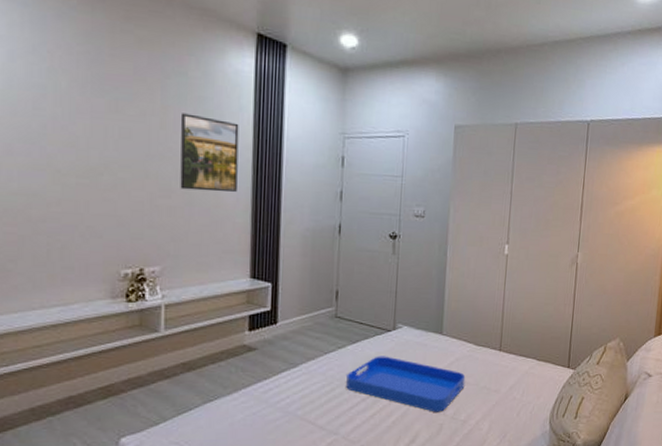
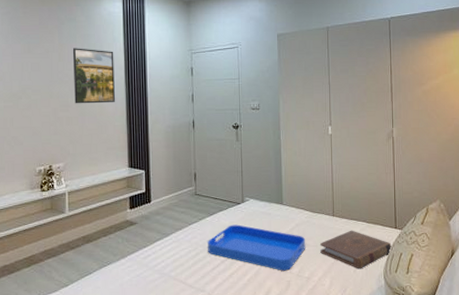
book: none [481,367,563,411] -> present [320,230,393,268]

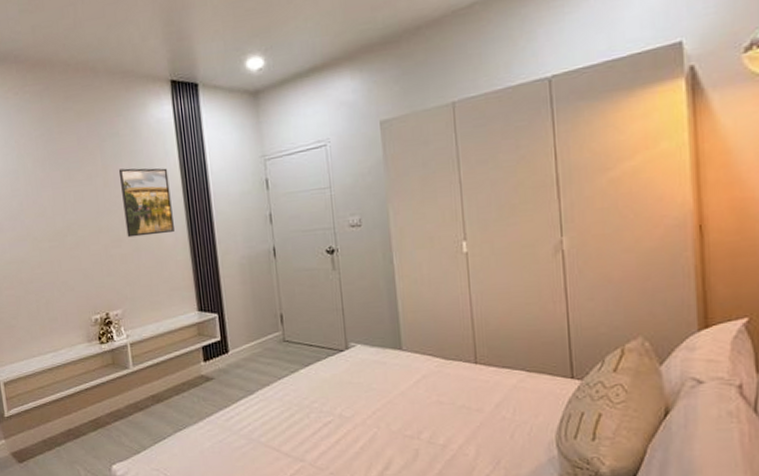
serving tray: present [208,224,306,271] -> none [304,377,438,436]
book: present [320,230,393,268] -> none [459,381,569,433]

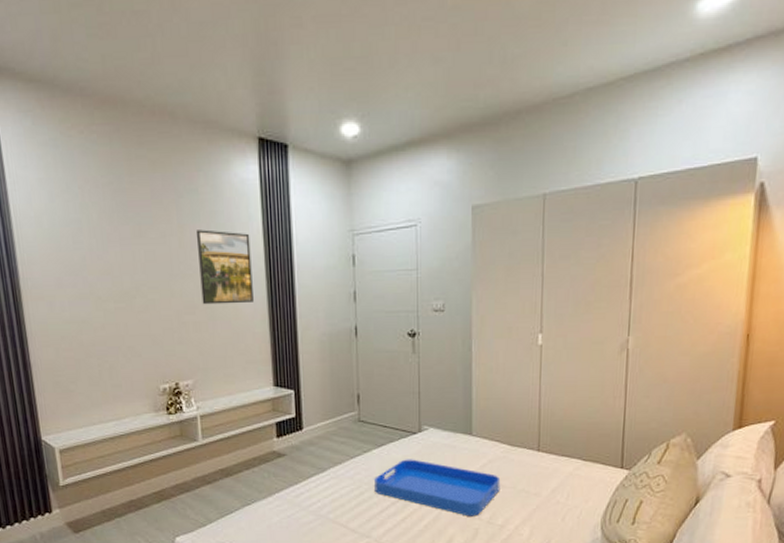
serving tray: none [304,377,438,436] -> present [374,459,501,516]

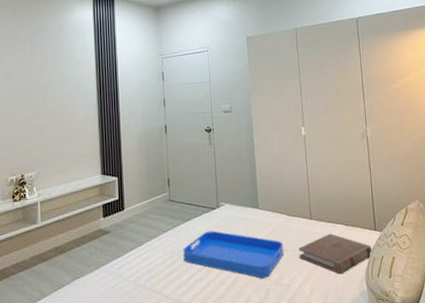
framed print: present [196,229,254,305] -> none [44,56,87,112]
book: none [519,469,616,516] -> present [299,233,373,274]

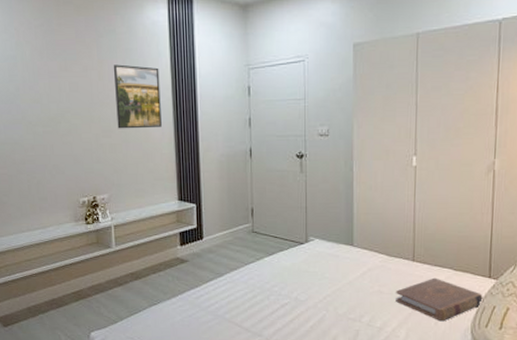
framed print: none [44,56,87,112] -> present [113,64,162,129]
serving tray: present [183,230,284,278] -> none [266,266,379,319]

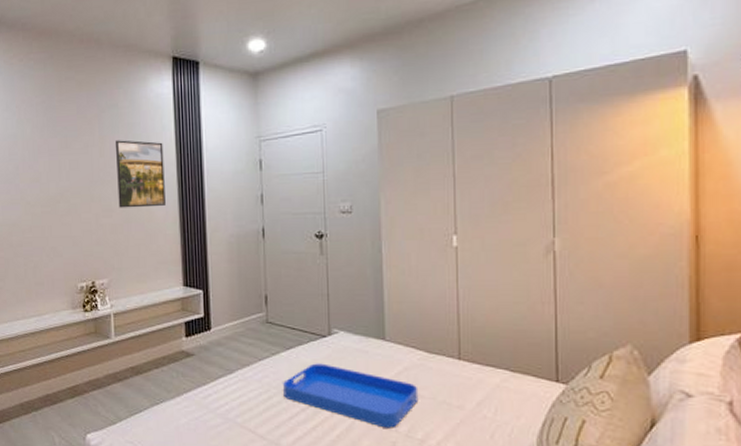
serving tray: none [266,266,379,319] -> present [283,363,419,428]
book: present [396,277,484,321] -> none [440,380,552,434]

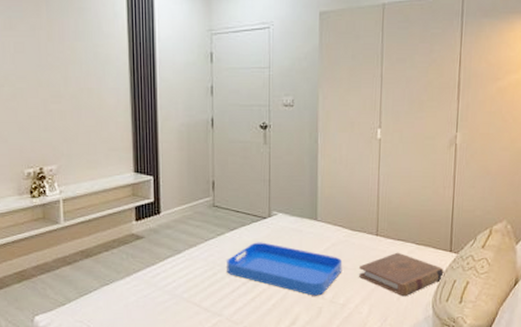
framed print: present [115,140,166,208] -> none [64,25,117,95]
book: none [440,380,552,434] -> present [359,252,445,296]

